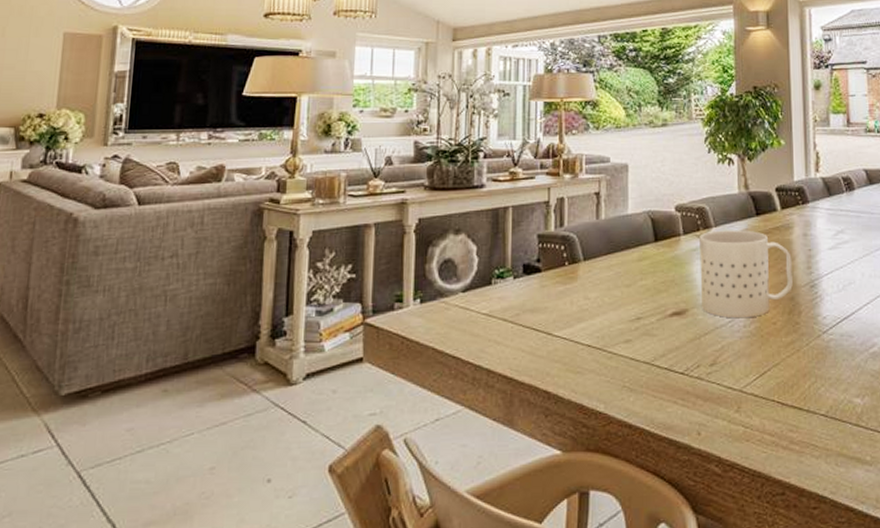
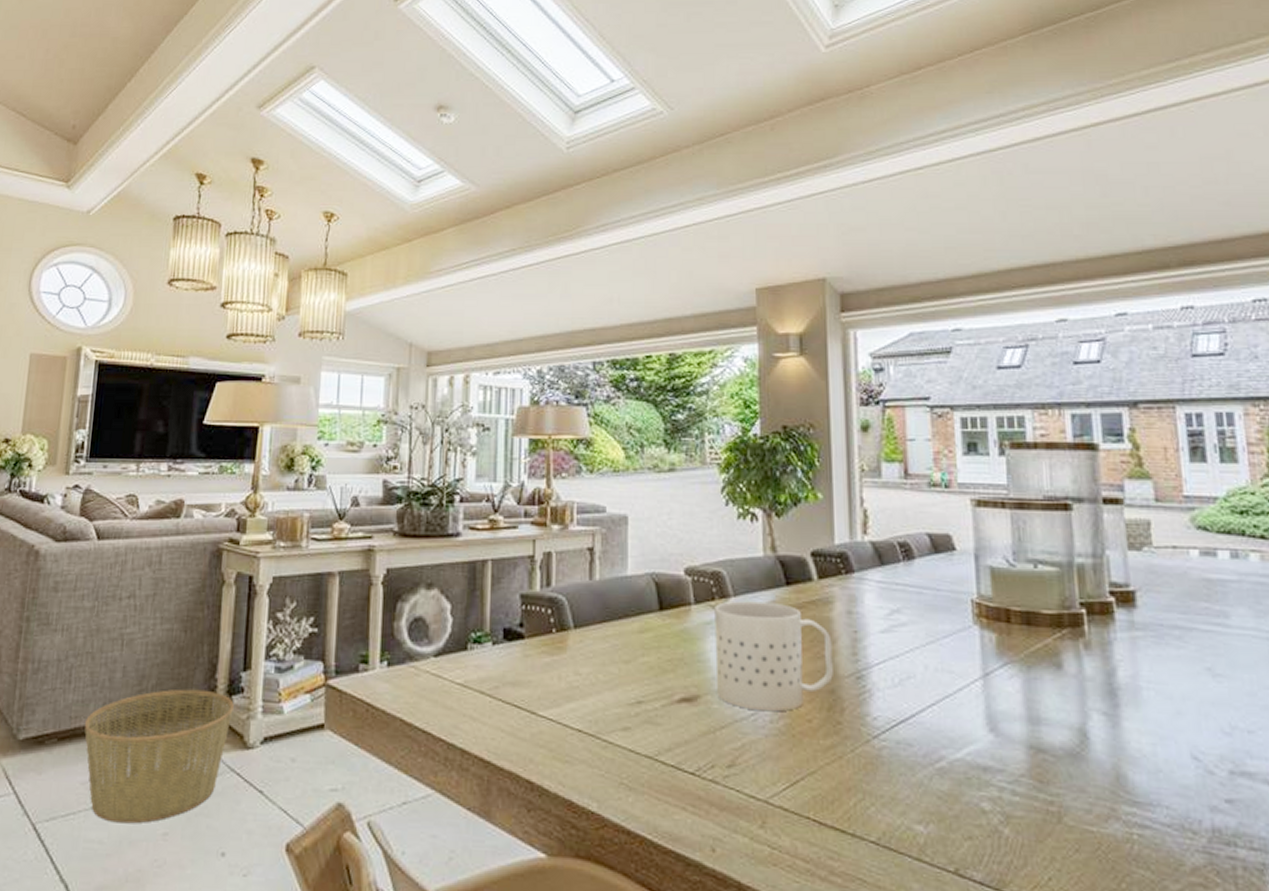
basket: none [128,336,277,463] -> present [84,689,234,824]

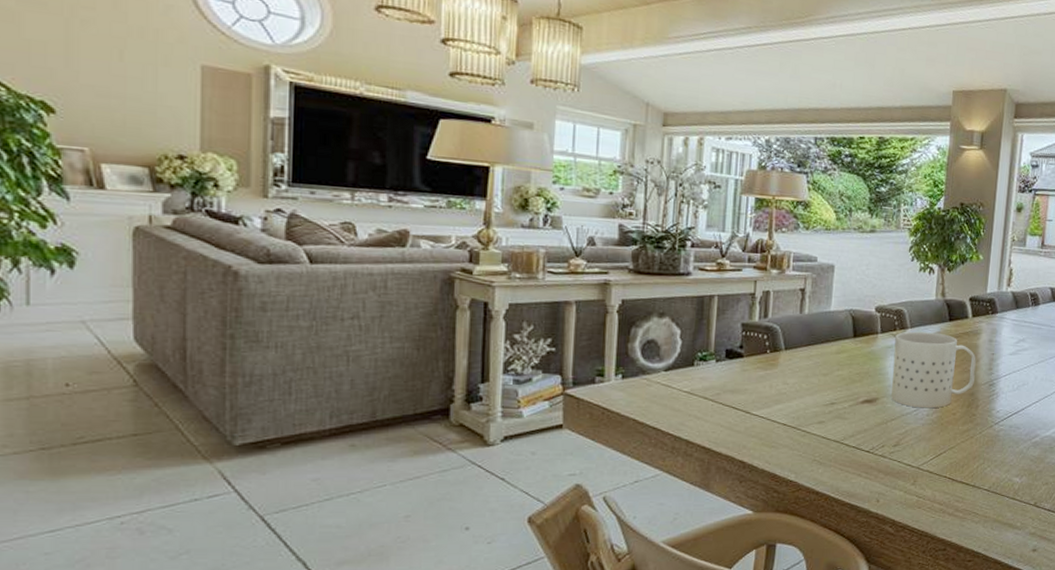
basket: present [84,689,234,824] -> none [310,398,473,510]

